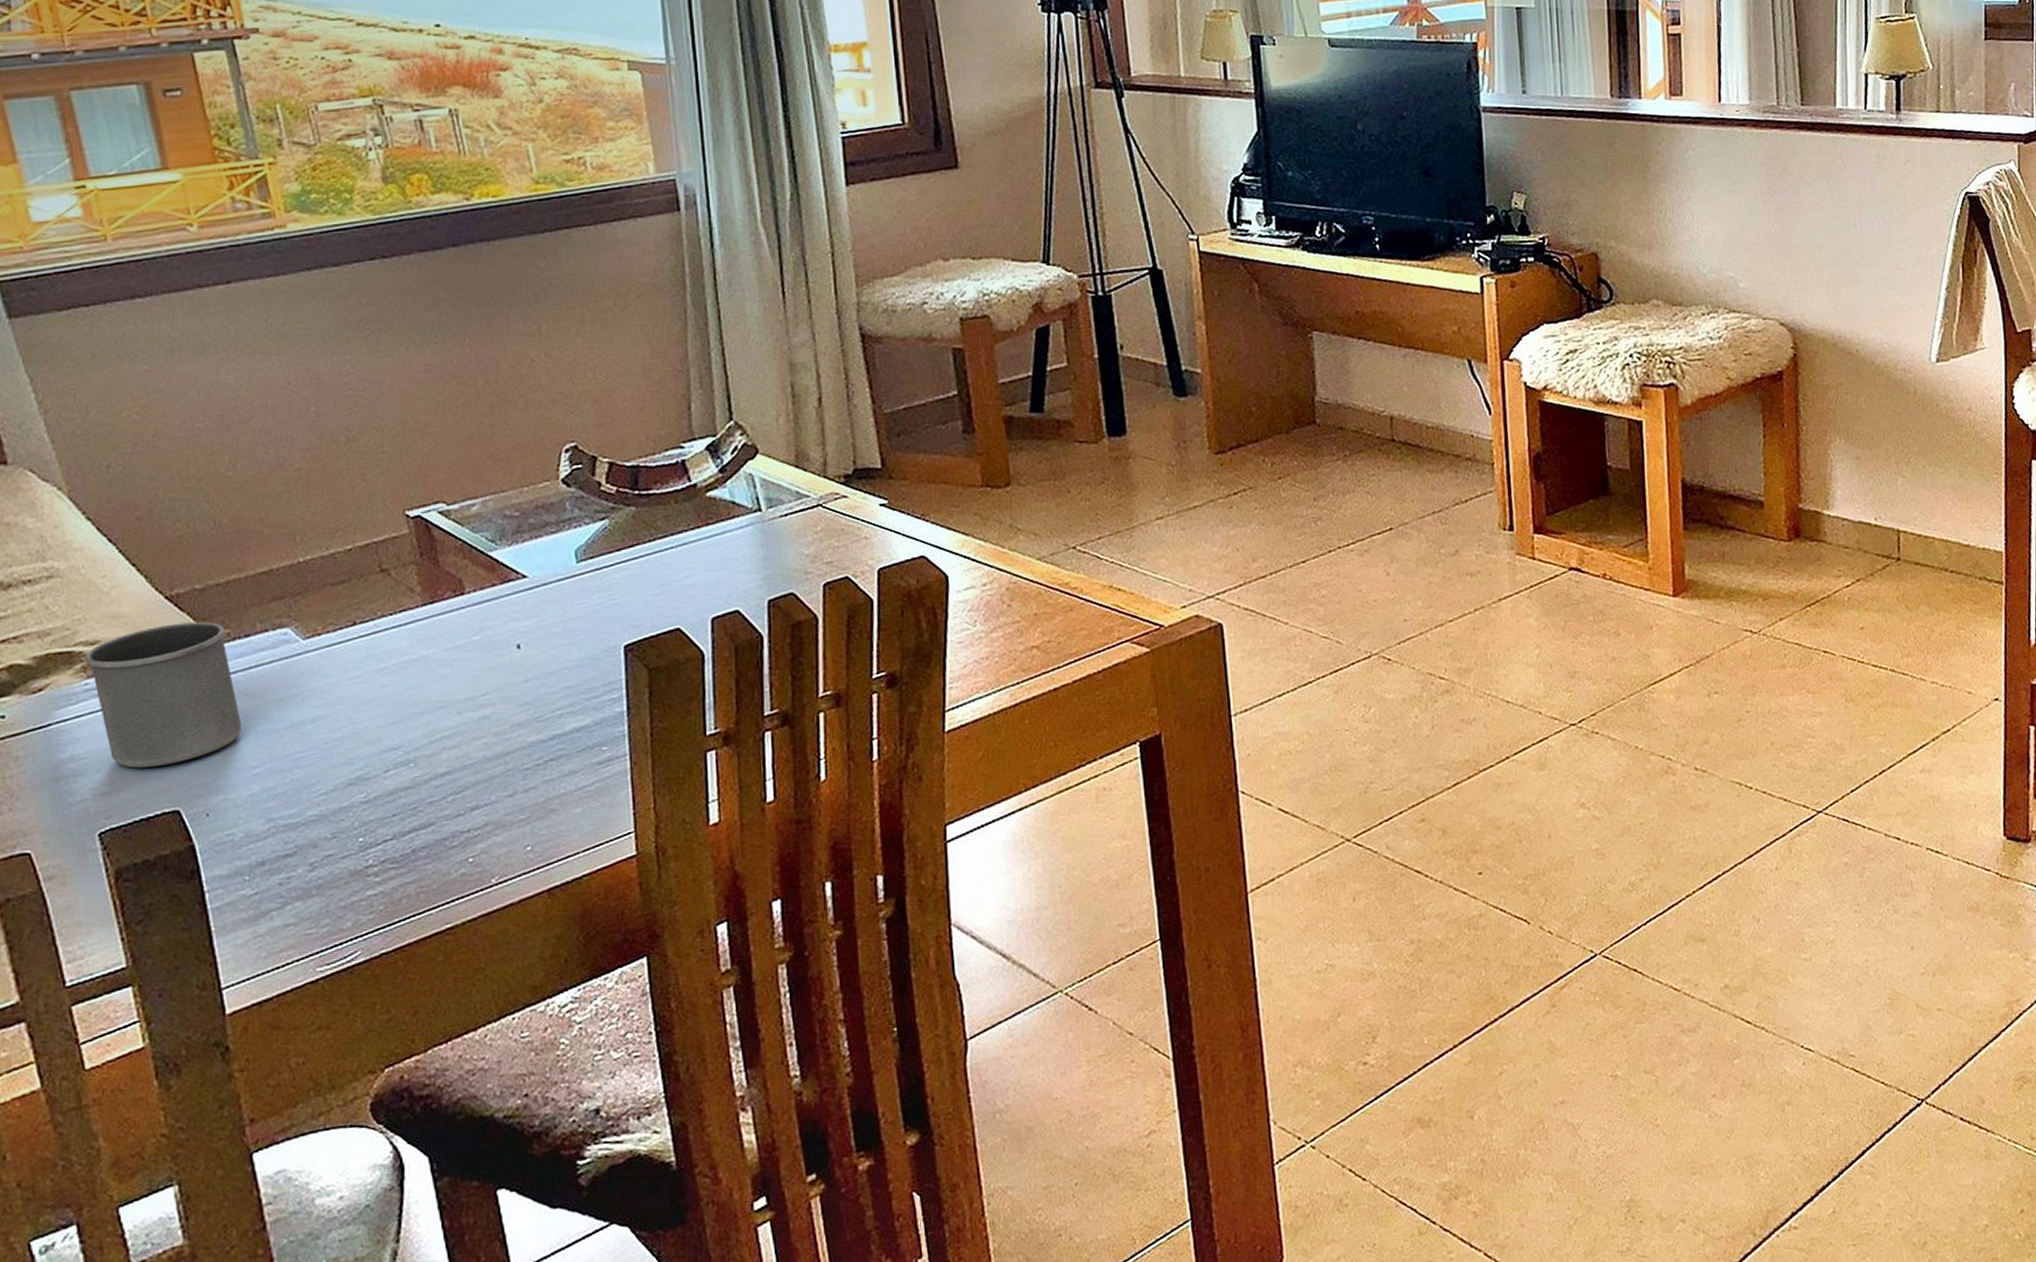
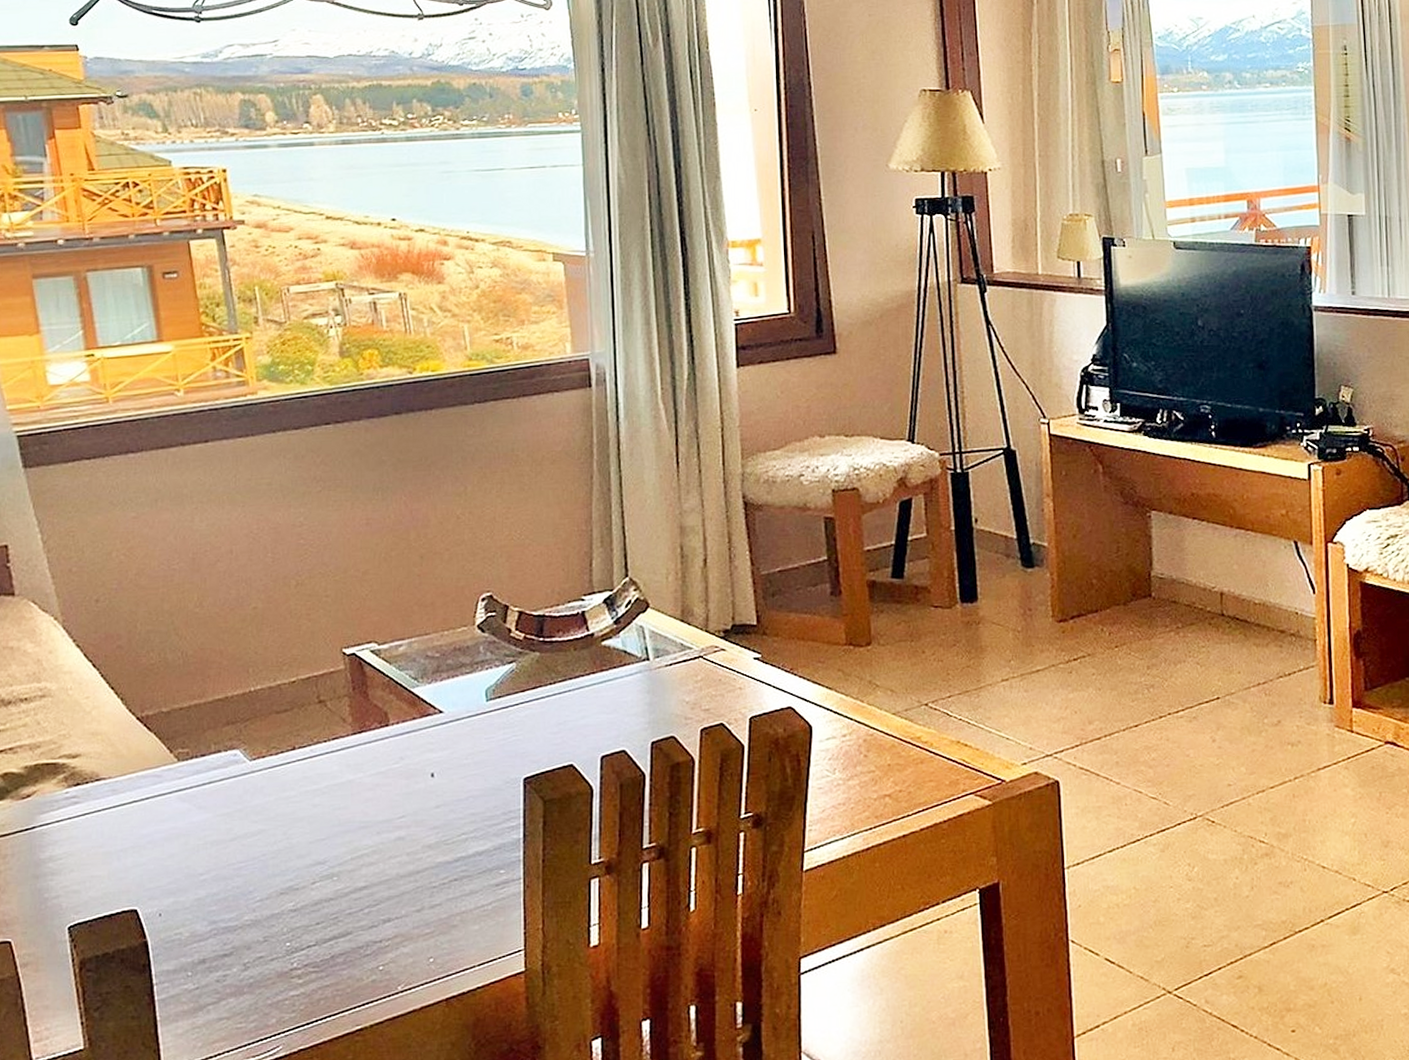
mug: present [85,621,241,768] -> none [67,741,193,870]

